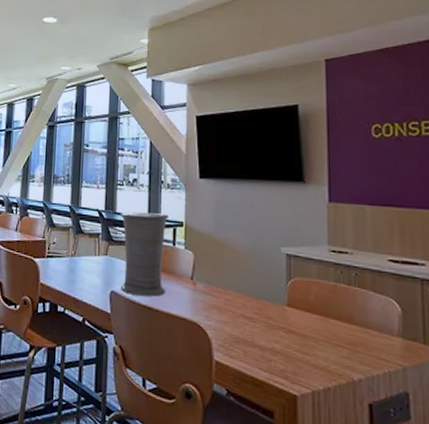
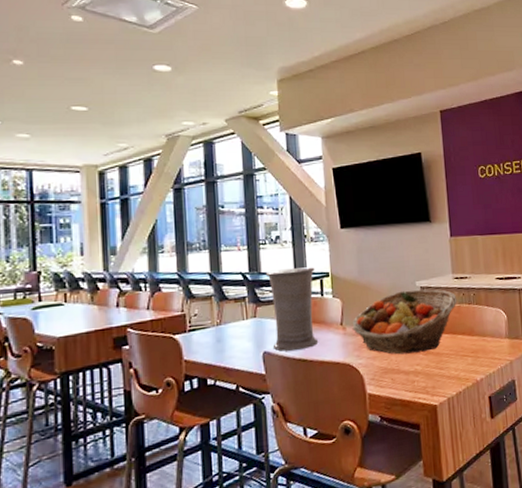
fruit basket: none [203,254,333,330] -> present [352,289,457,355]

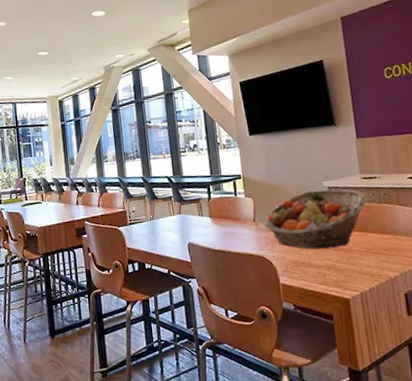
vase: present [265,267,319,352] -> none [186,170,235,243]

